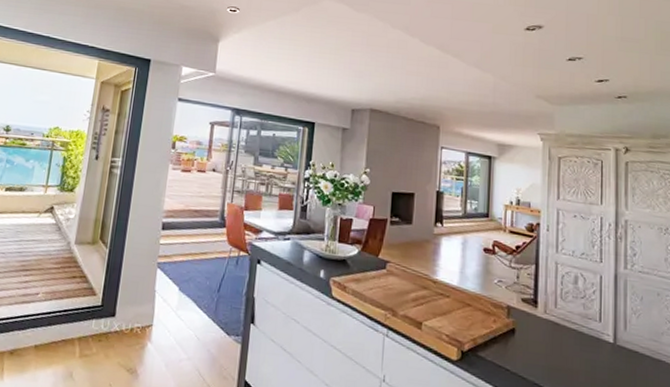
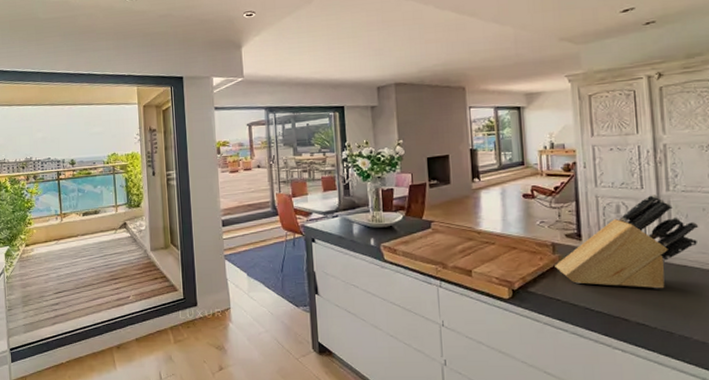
knife block: none [508,270,653,374] -> present [555,195,699,289]

